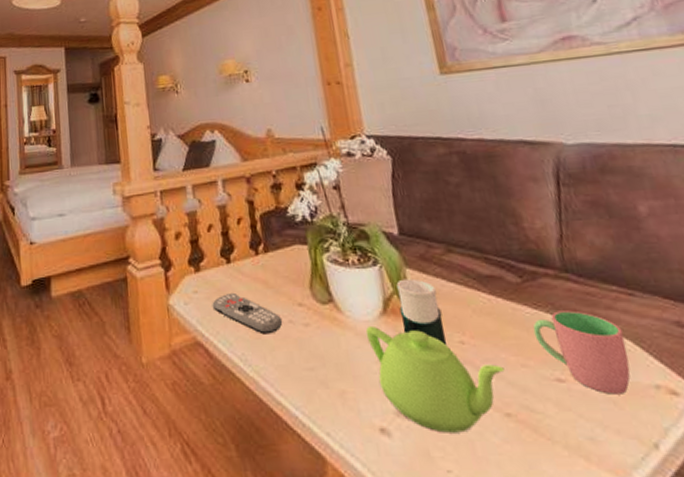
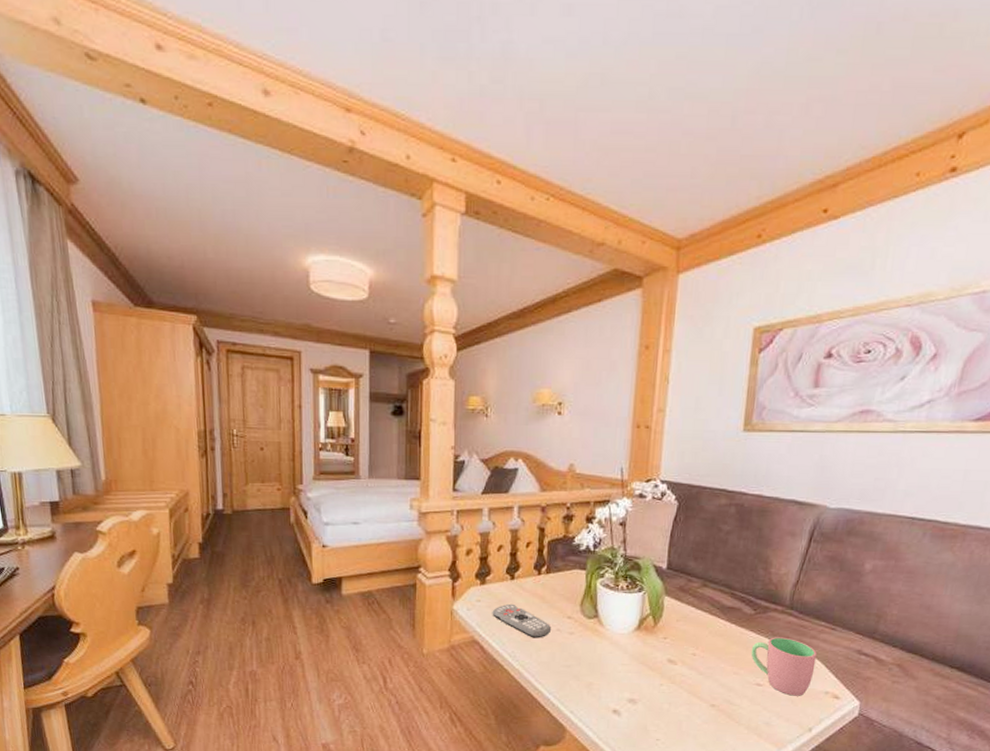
teapot: present [365,325,505,433] -> none [619,637,720,716]
cup: present [396,278,446,346] -> none [651,604,685,656]

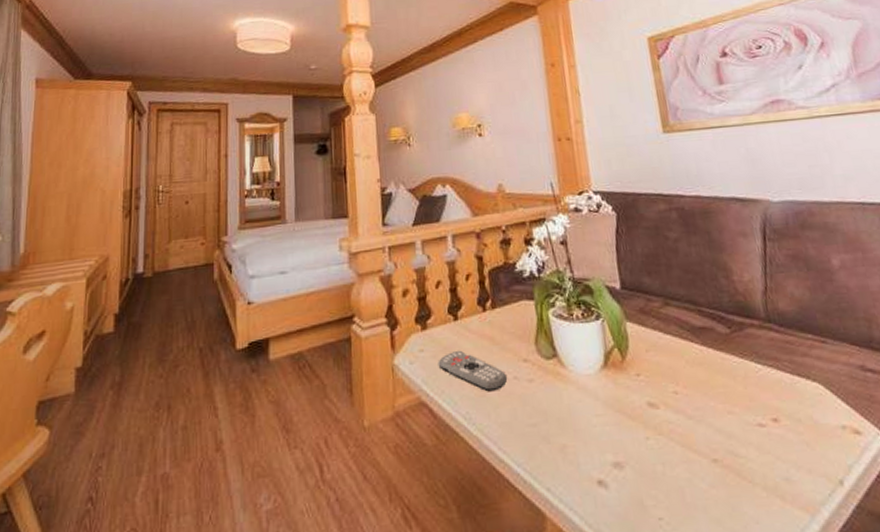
cup: present [751,637,817,696] -> none [739,358,821,437]

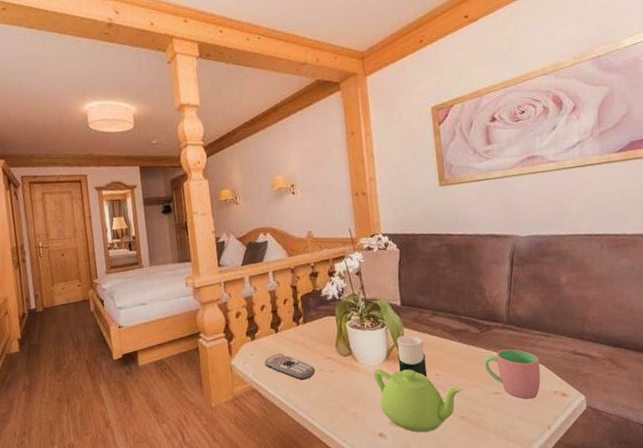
teapot: none [587,379,713,482] -> present [373,368,463,433]
cup: none [617,331,661,396] -> present [396,335,427,378]
cup: none [739,358,821,437] -> present [484,349,541,399]

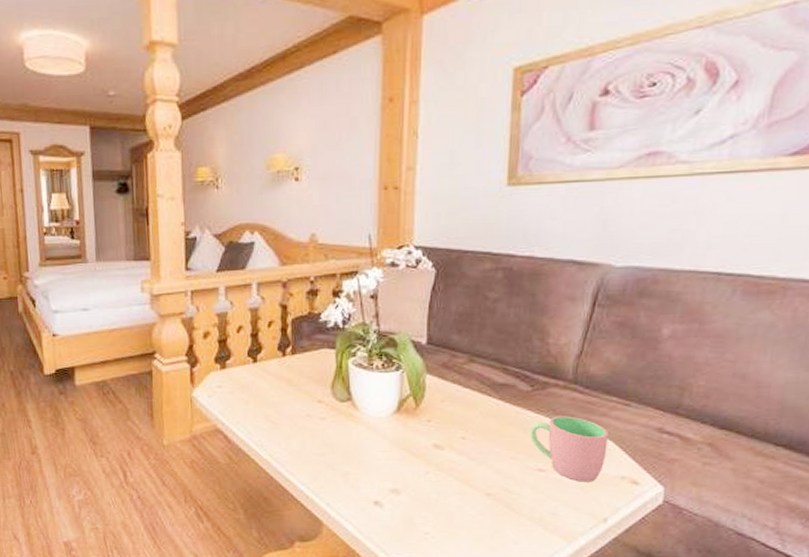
remote control: present [264,353,316,380] -> none [235,388,301,425]
teapot: present [373,368,463,433] -> none [377,421,495,506]
cup: present [396,335,427,378] -> none [412,383,451,440]

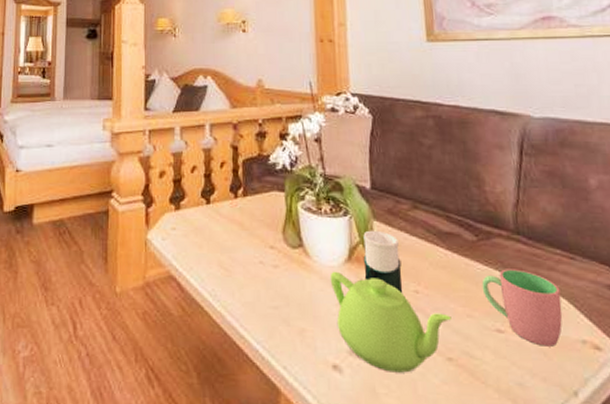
teapot: none [377,421,495,506] -> present [329,271,452,373]
cup: none [412,383,451,440] -> present [363,230,403,294]

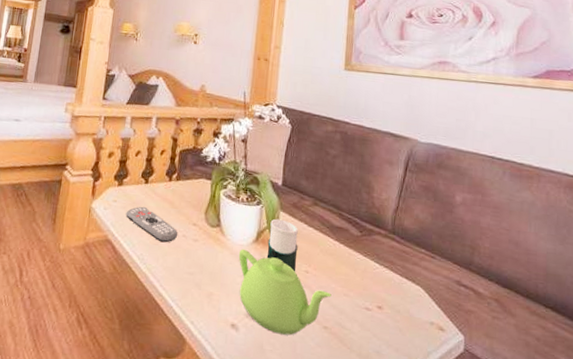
remote control: none [188,231,254,273] -> present [125,206,178,243]
cup: present [481,269,563,347] -> none [359,260,420,325]

